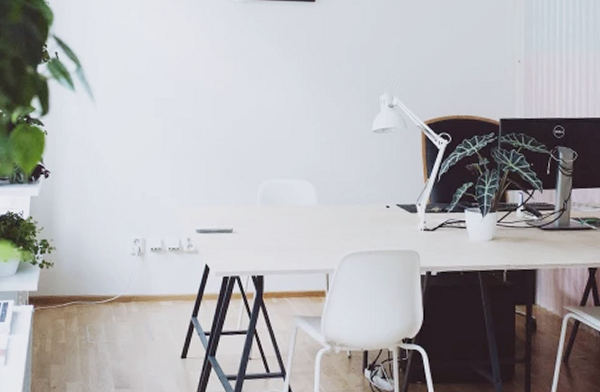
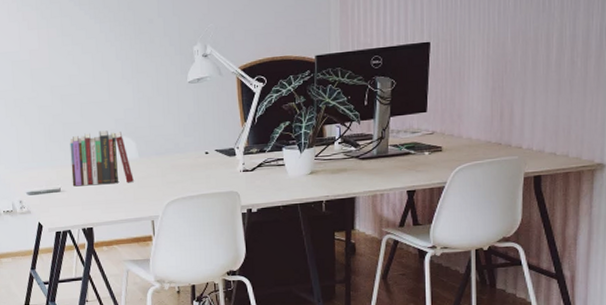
books: none [245,172,311,231] -> present [69,130,134,187]

